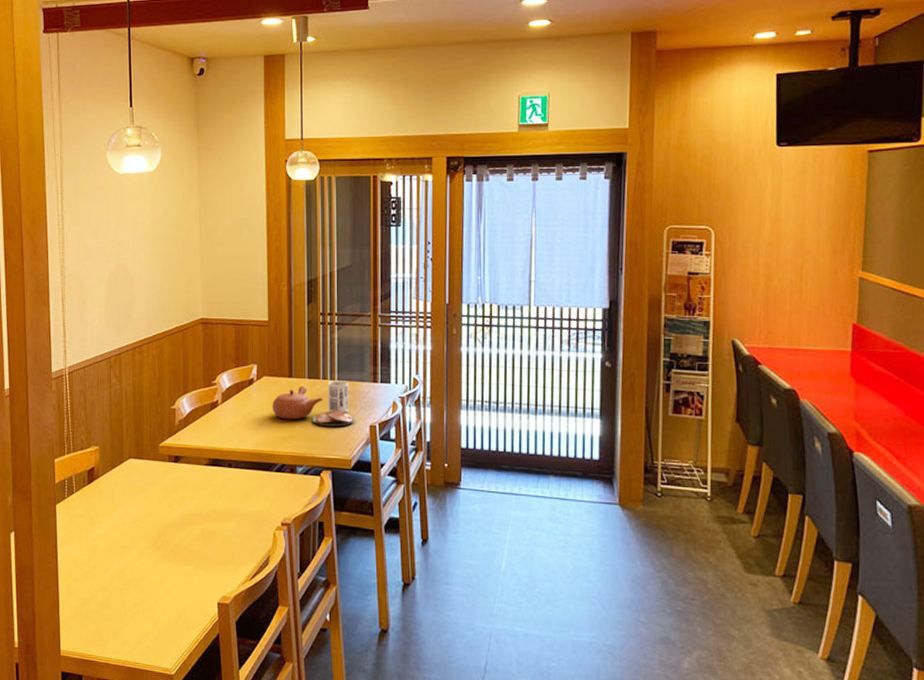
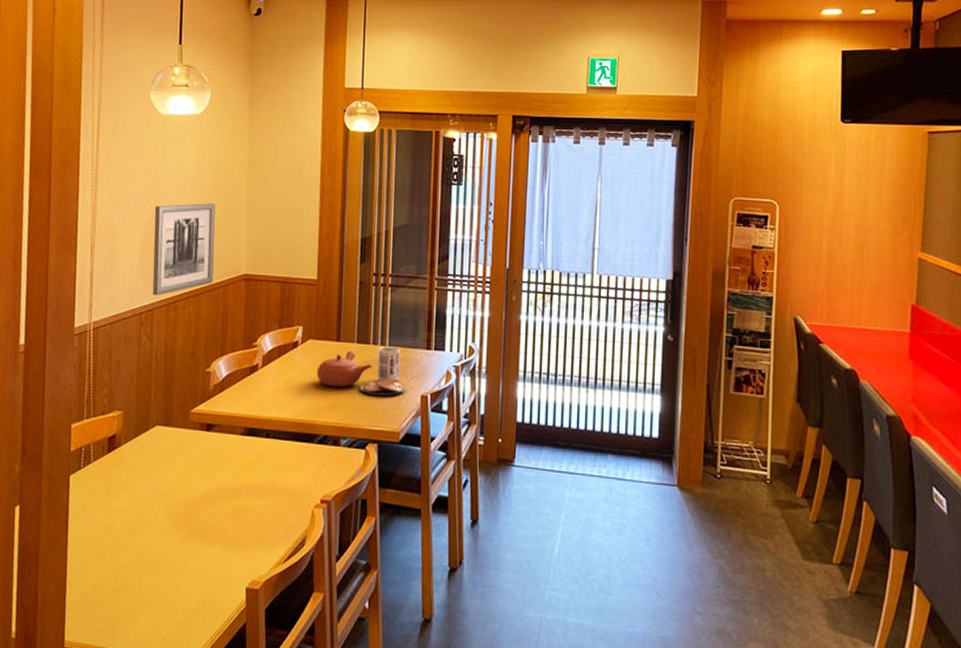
wall art: none [116,254,174,341] -> present [152,203,216,296]

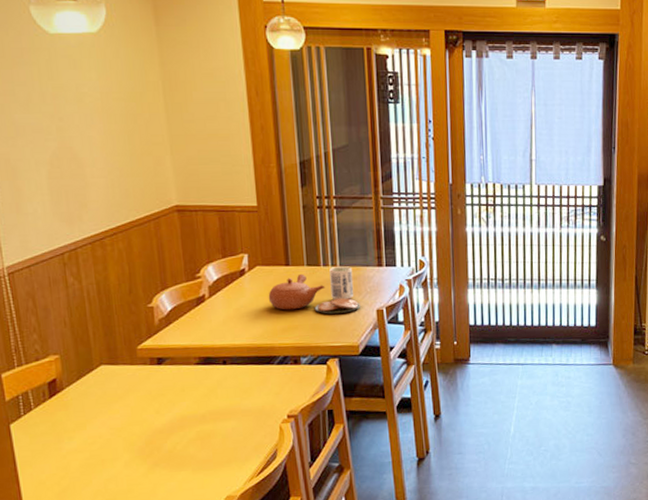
wall art: present [152,203,216,296] -> none [58,132,142,234]

